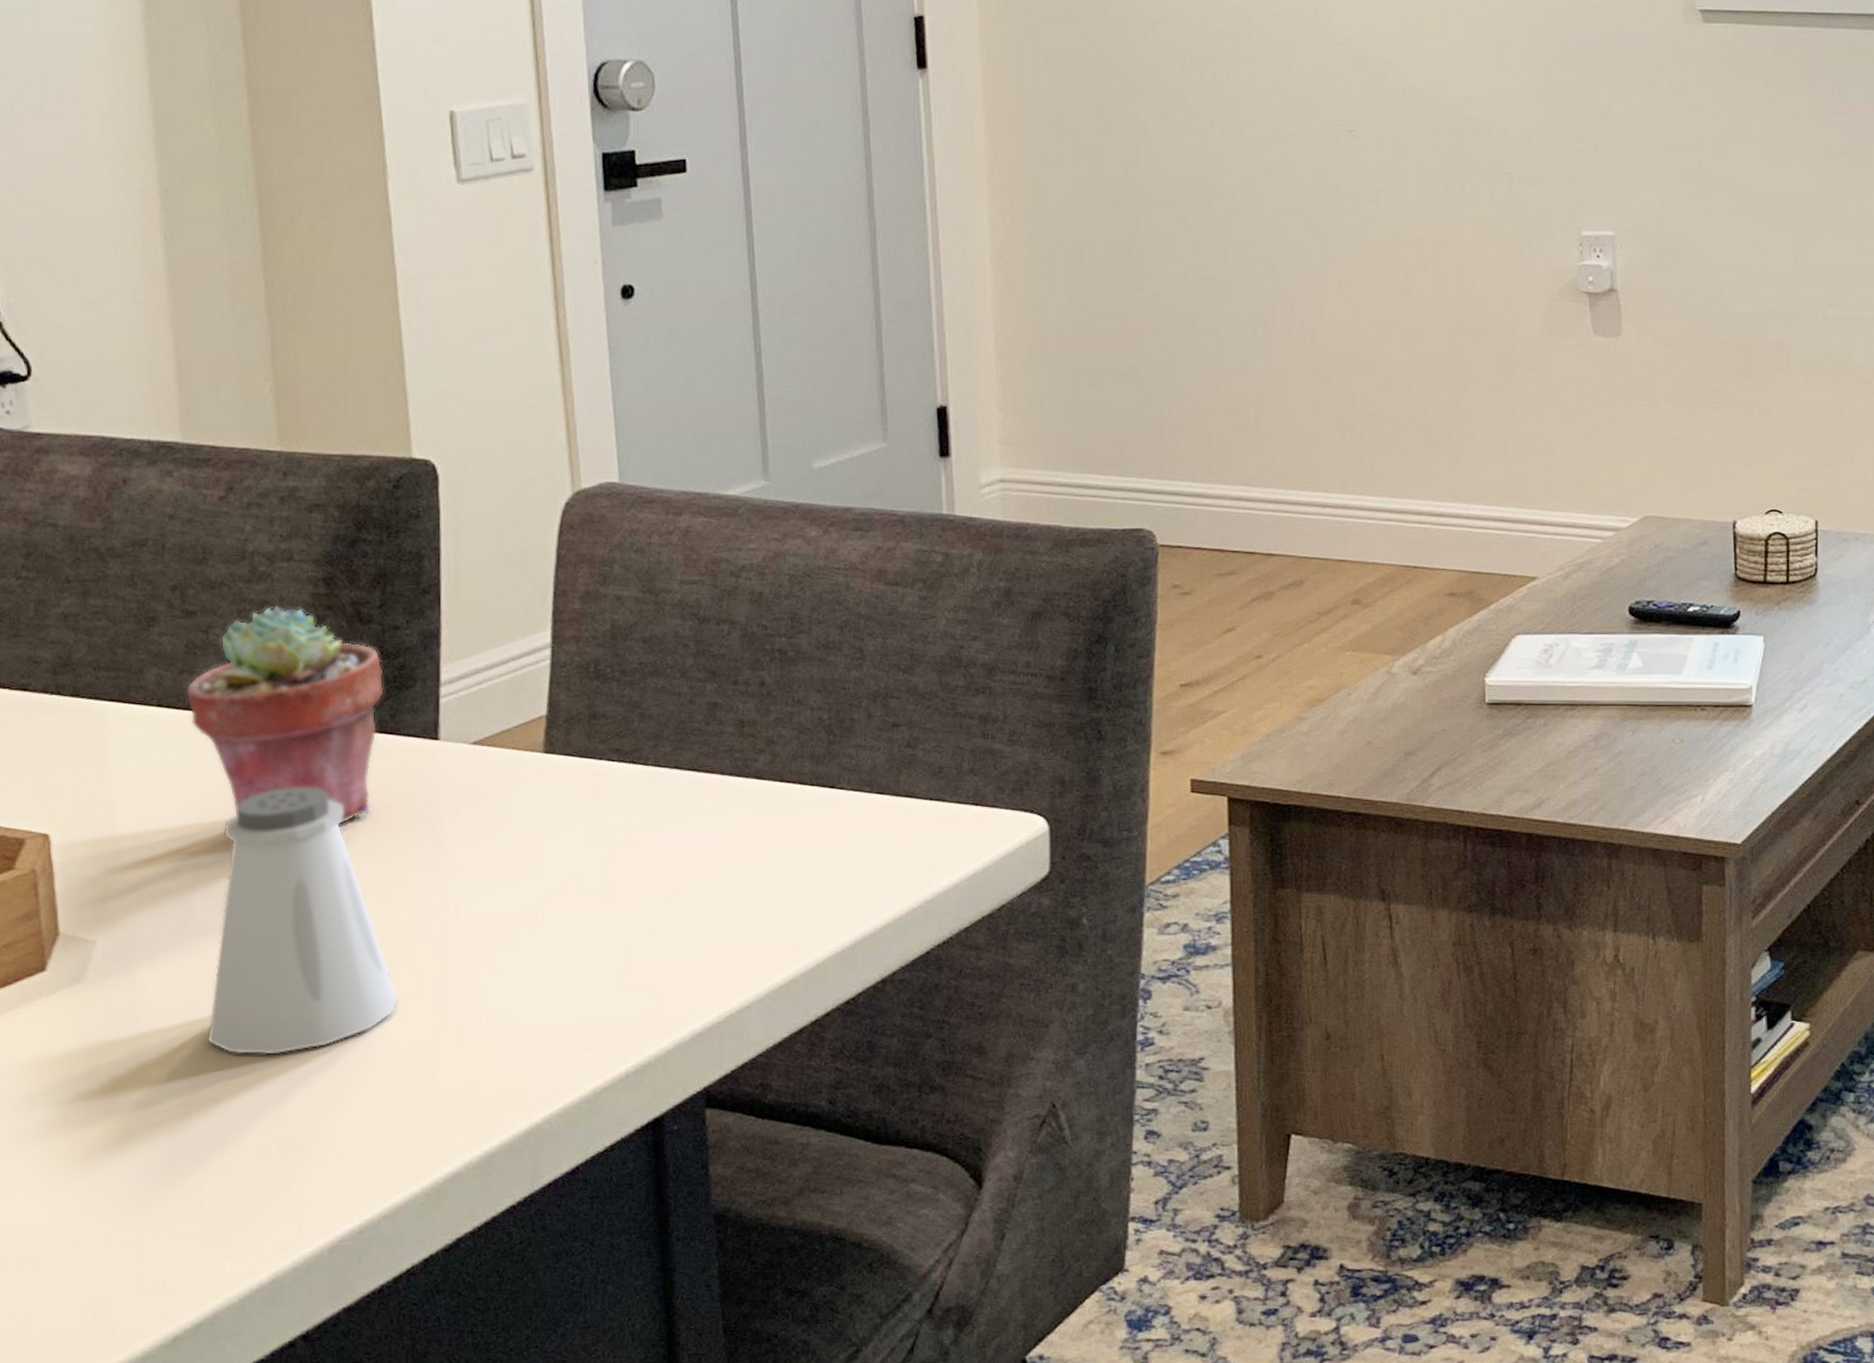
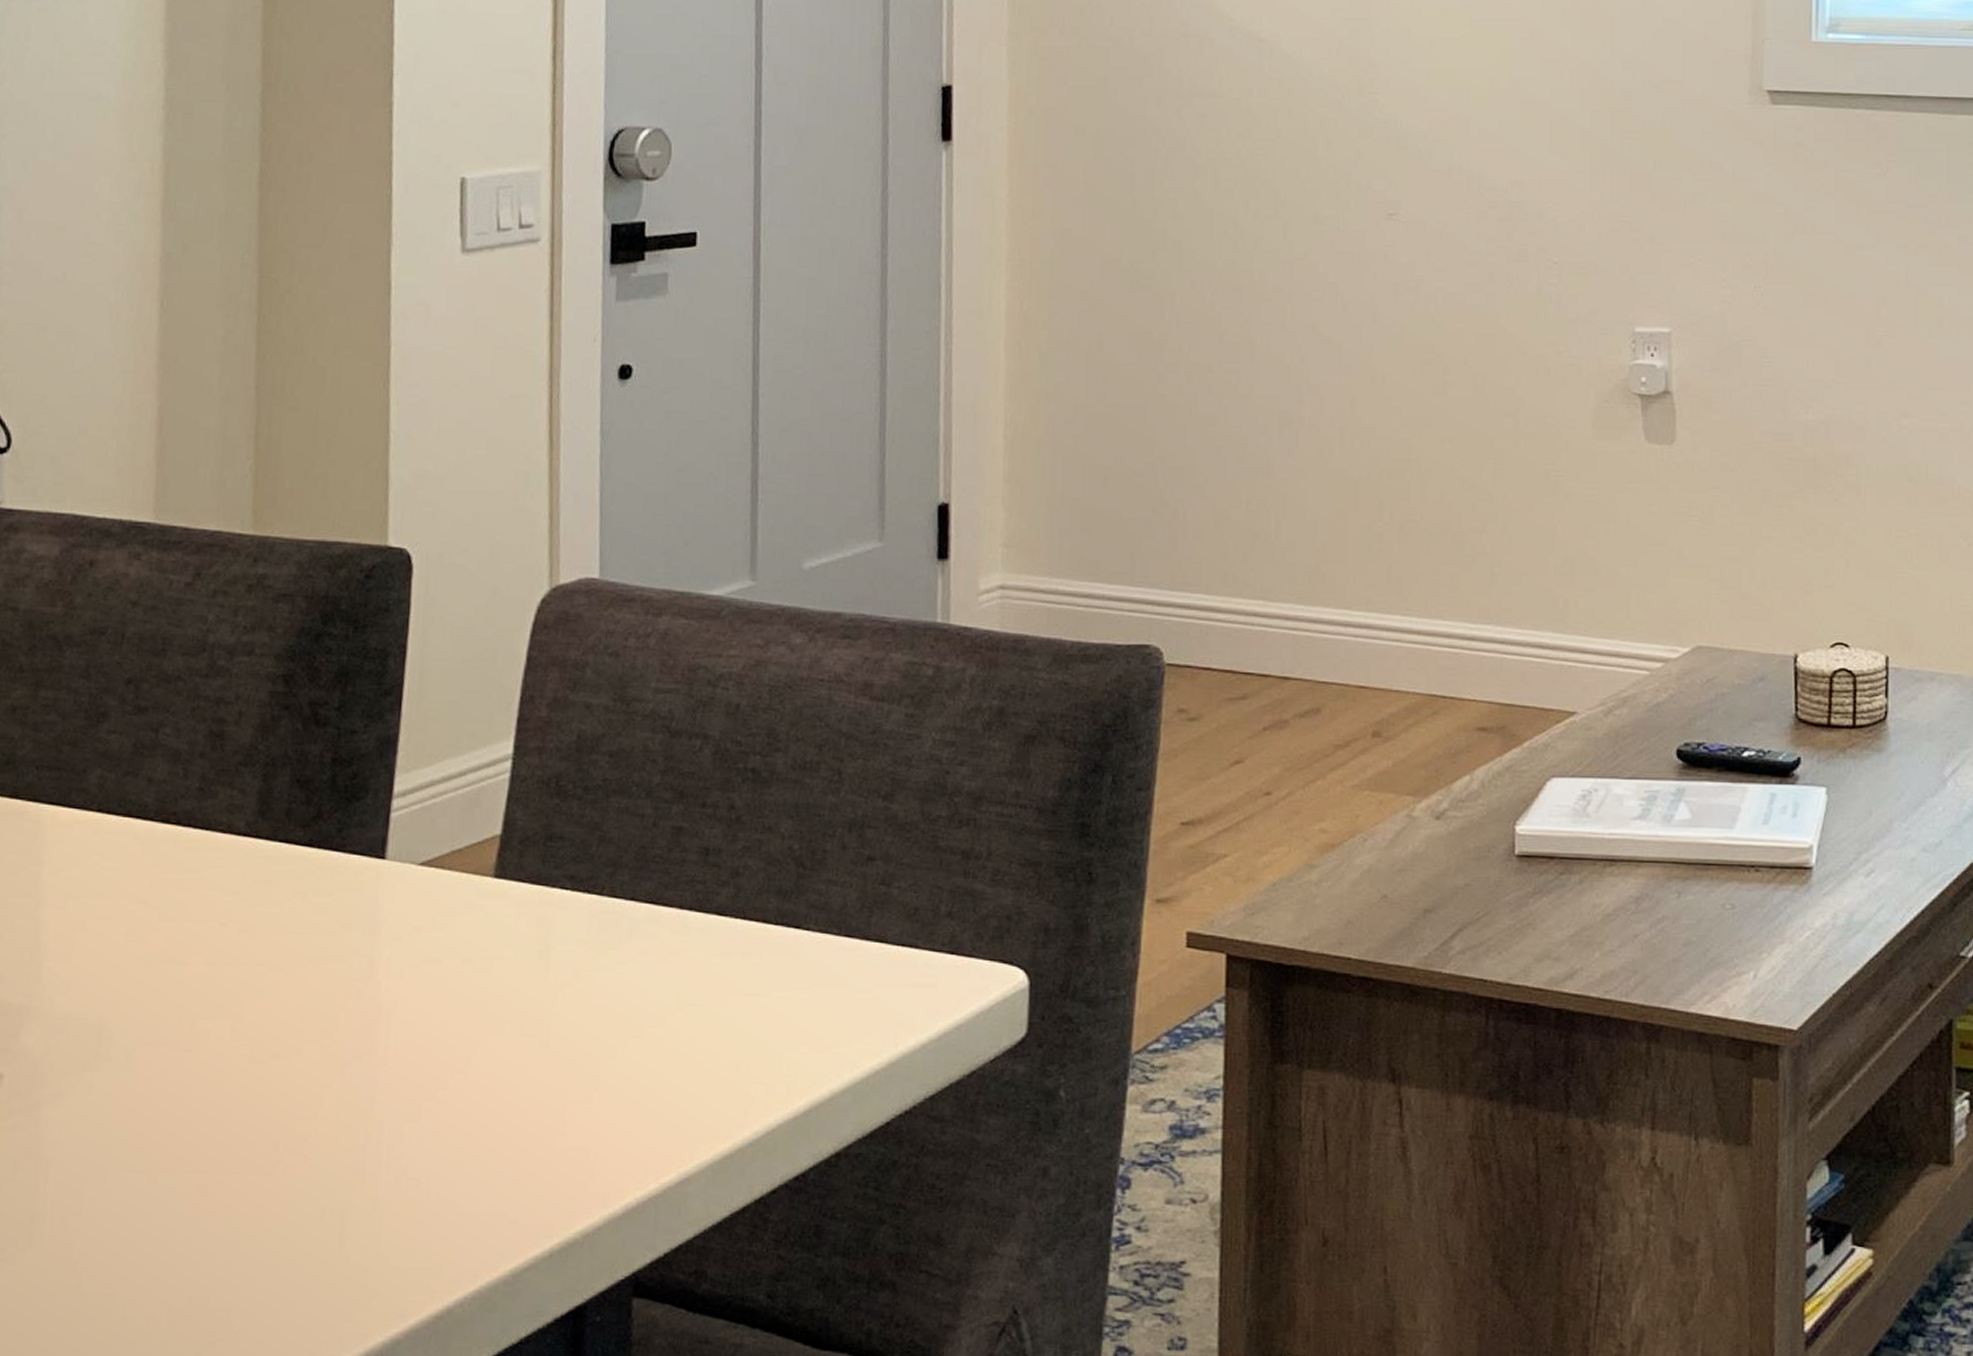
potted succulent: present [186,605,384,825] -> none [128,703,335,952]
saltshaker: present [207,786,398,1055] -> none [107,906,315,1214]

